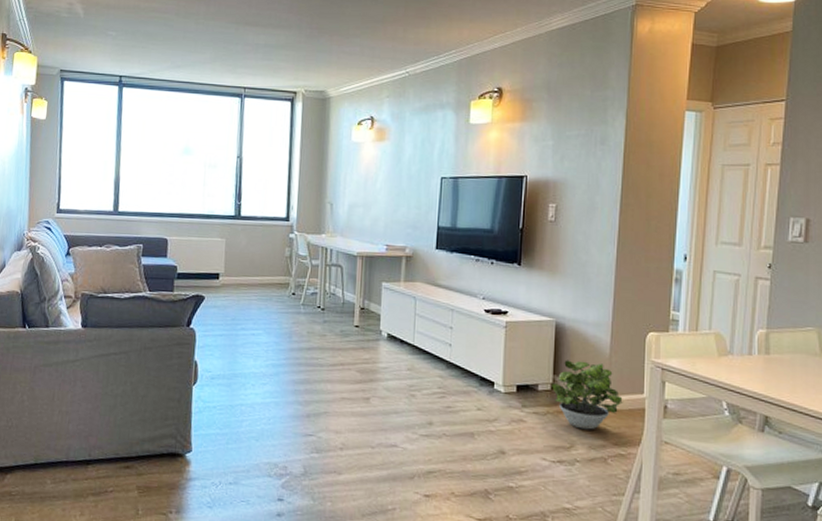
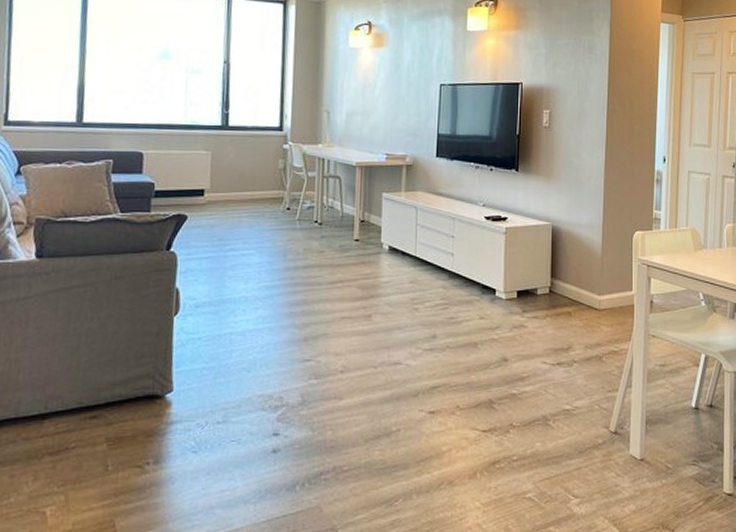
potted plant: present [551,360,623,430] -> none [550,262,614,330]

